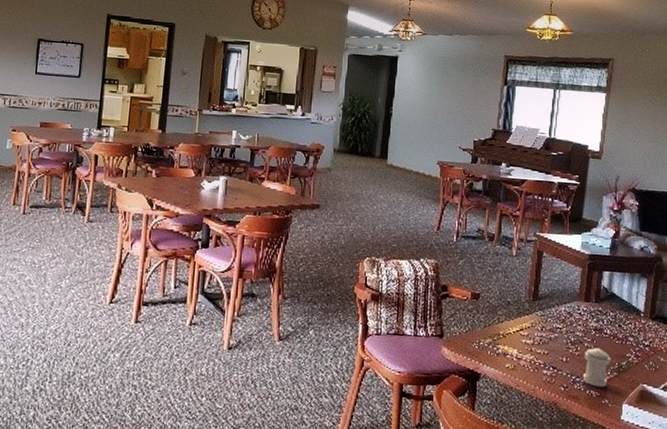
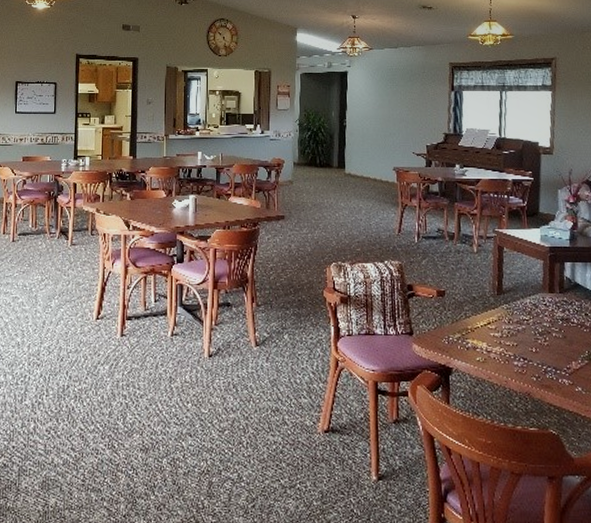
pepper shaker: present [583,348,611,387] -> none [553,337,581,376]

